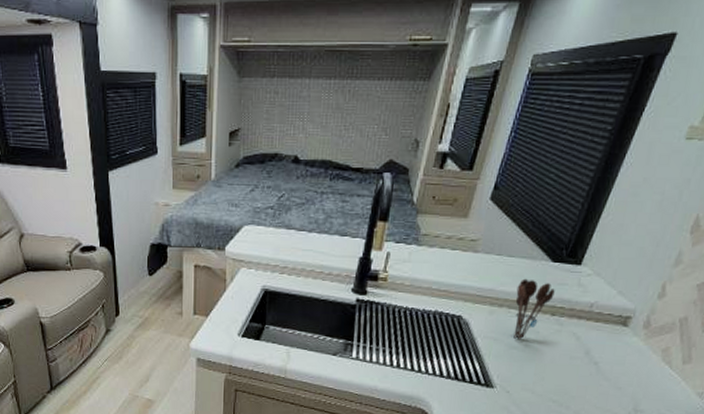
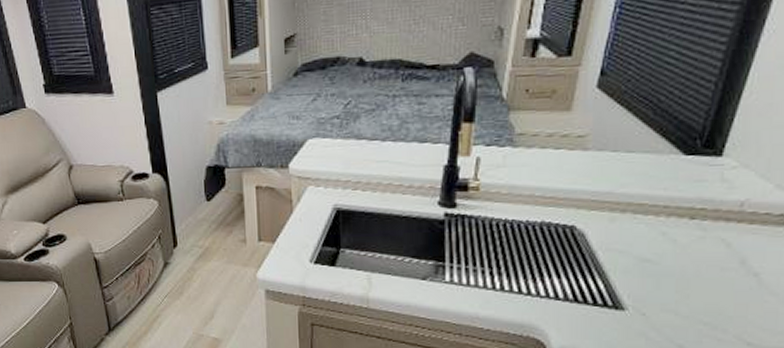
utensil holder: present [513,278,555,340] -> none [641,177,691,251]

